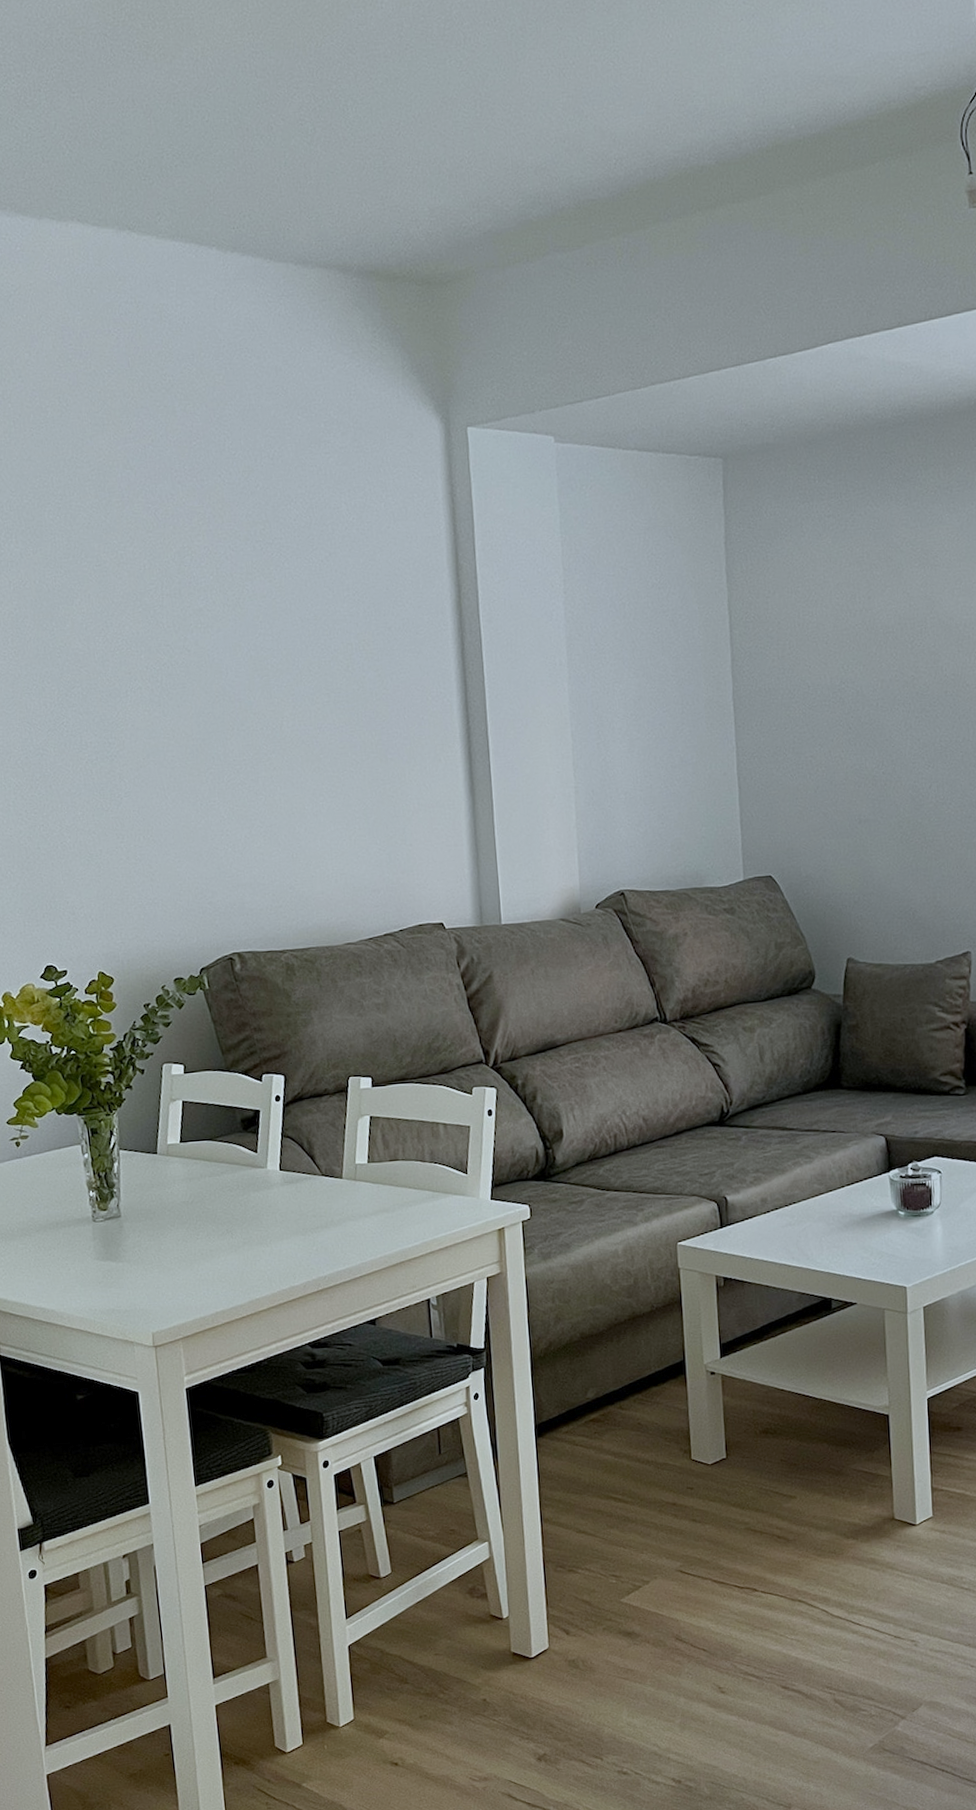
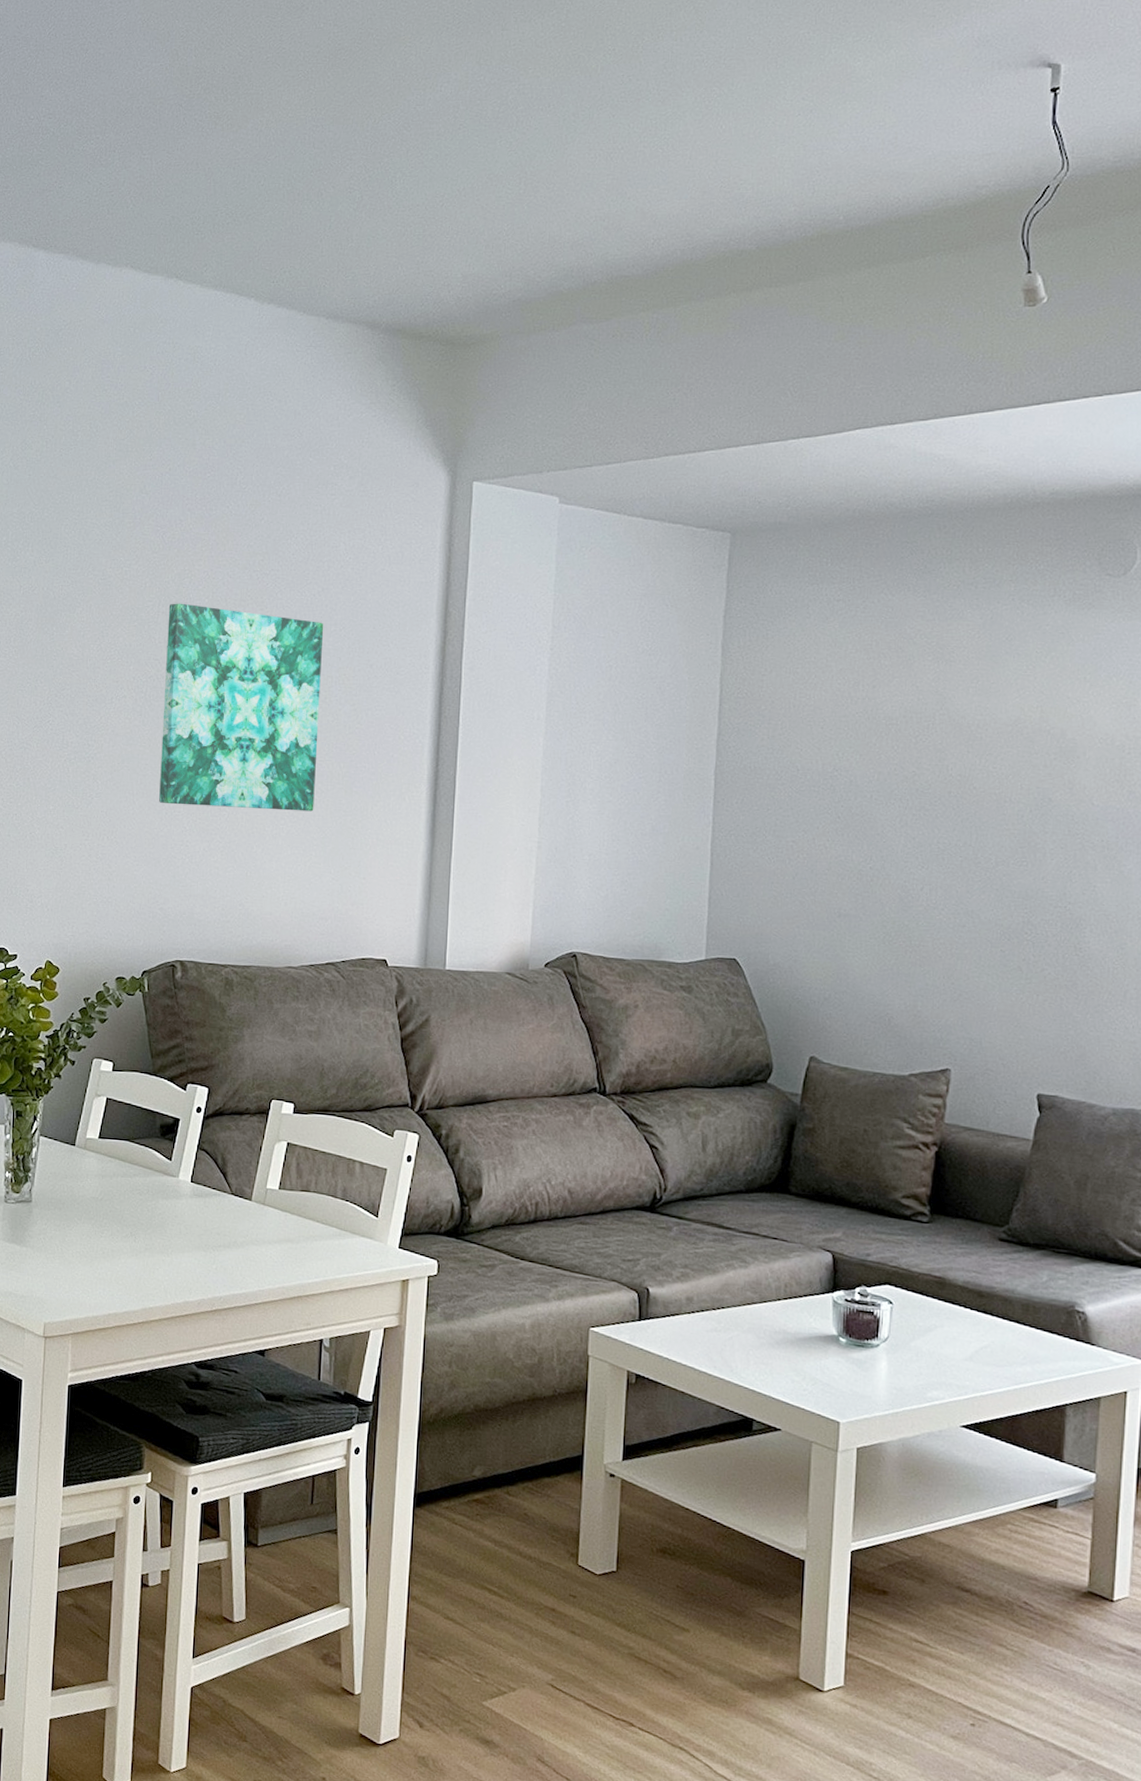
wall art: none [172,583,352,795] -> present [159,603,324,812]

